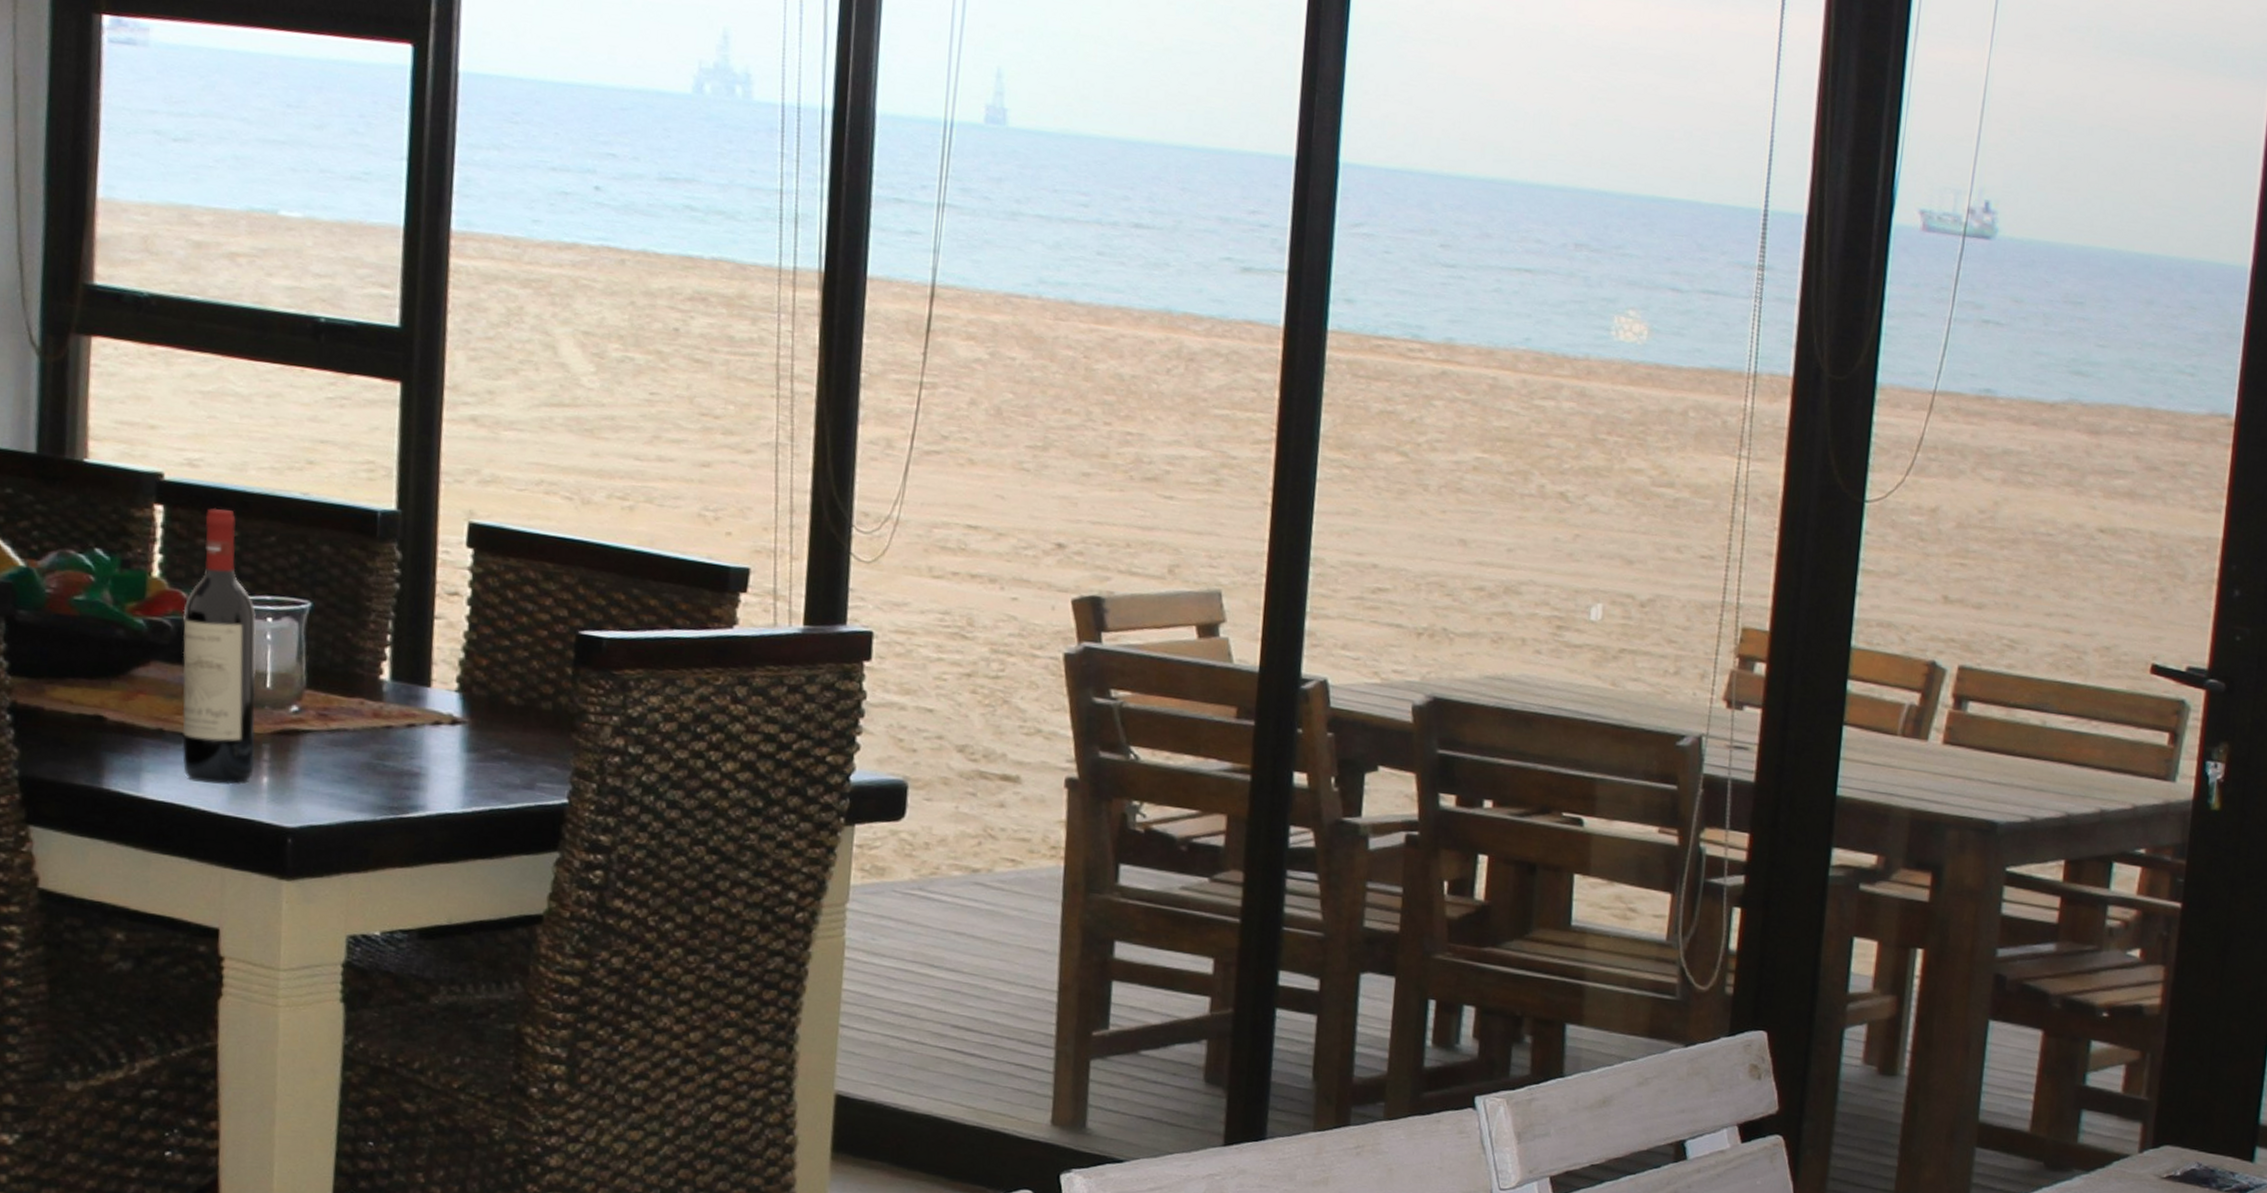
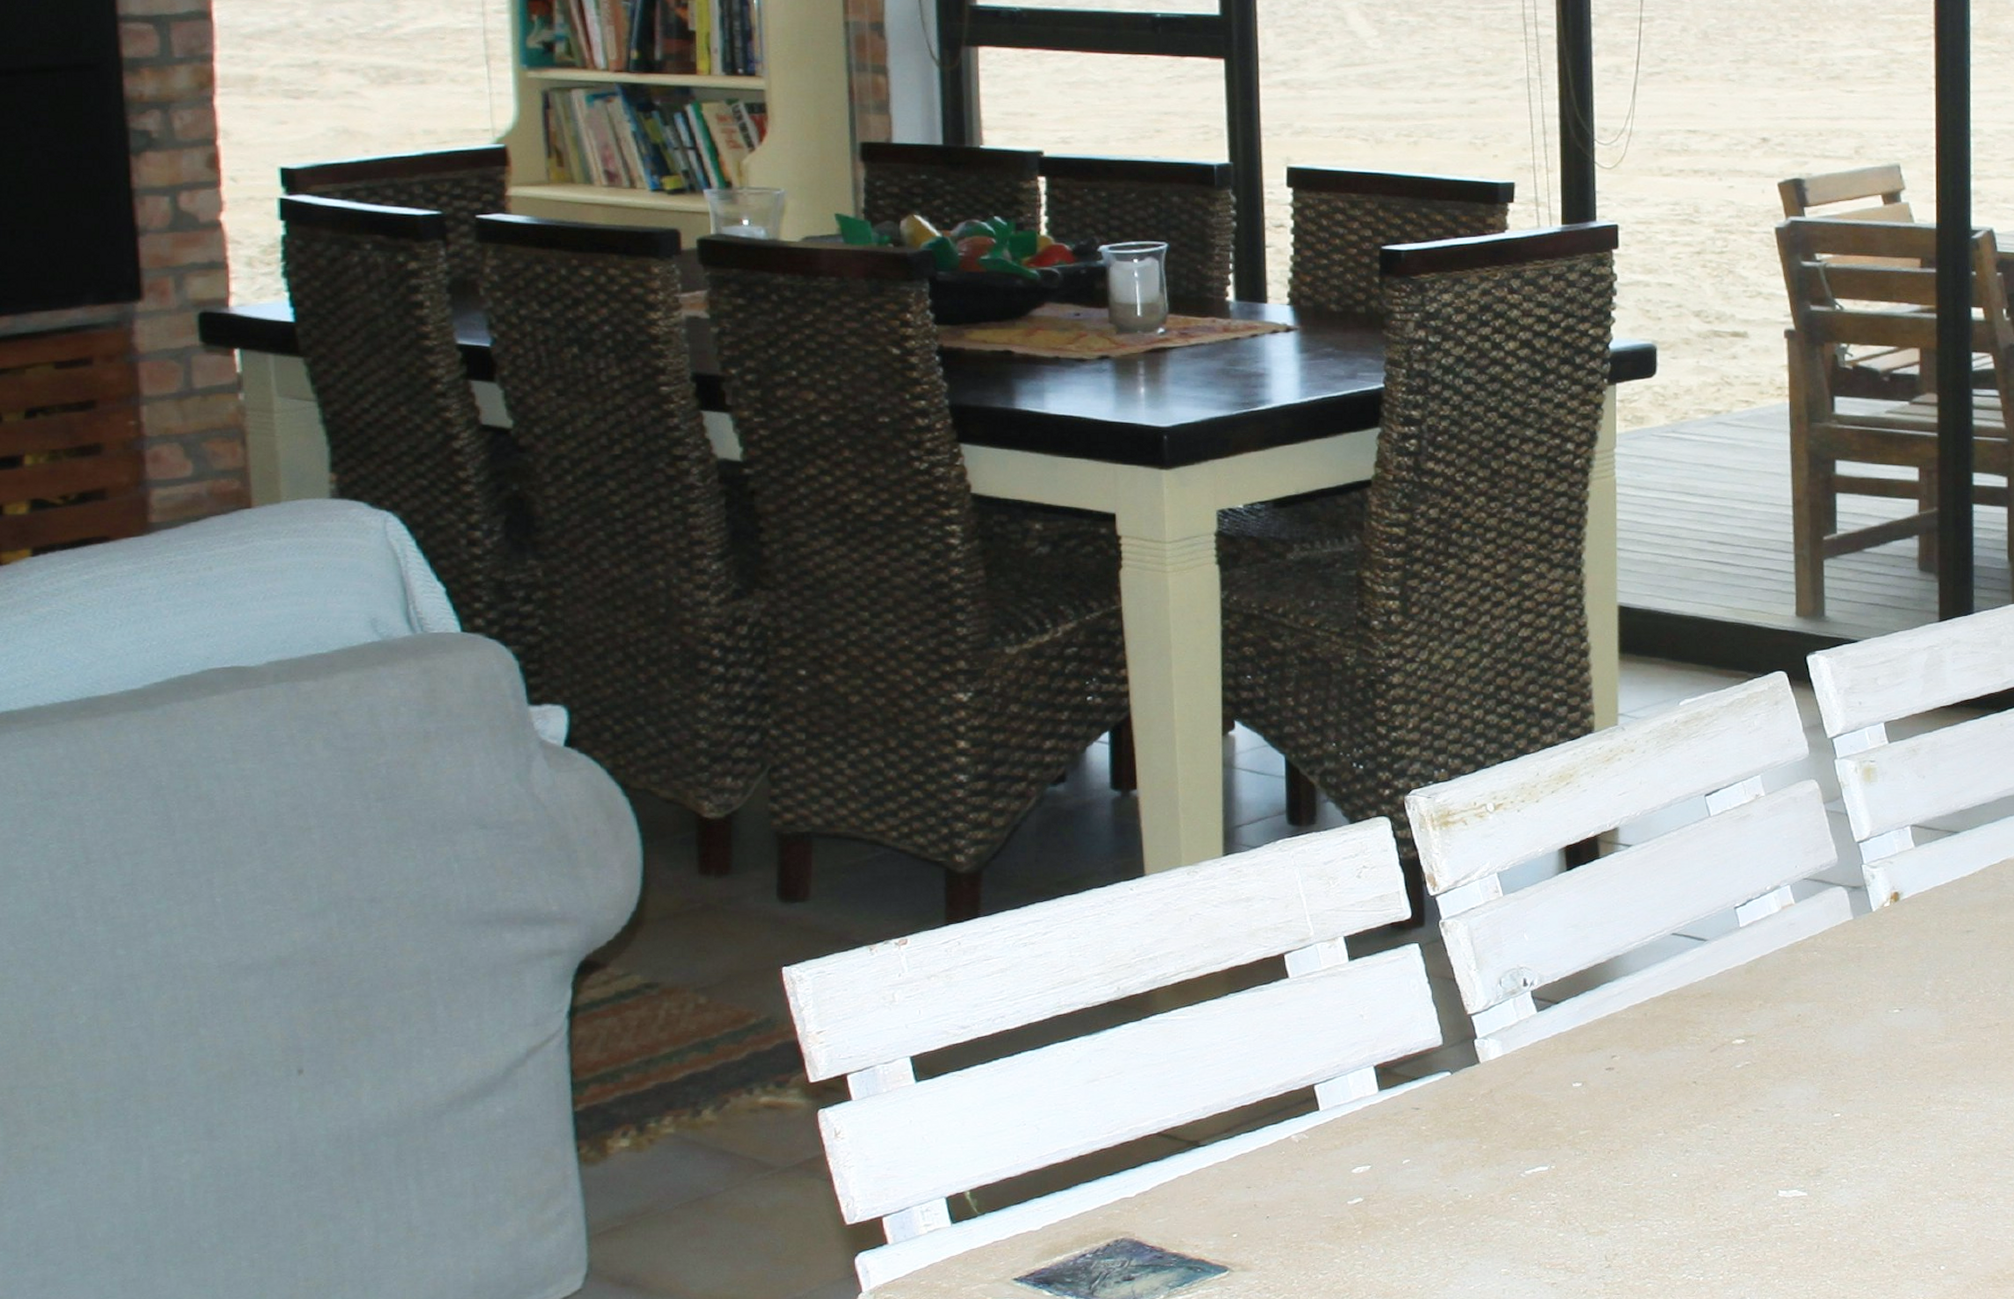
wine bottle: present [182,507,257,783] -> none [1067,175,1133,396]

